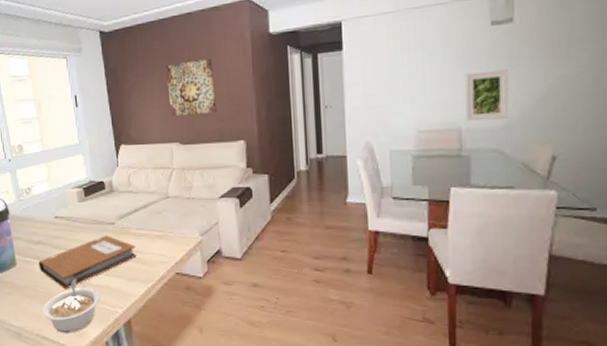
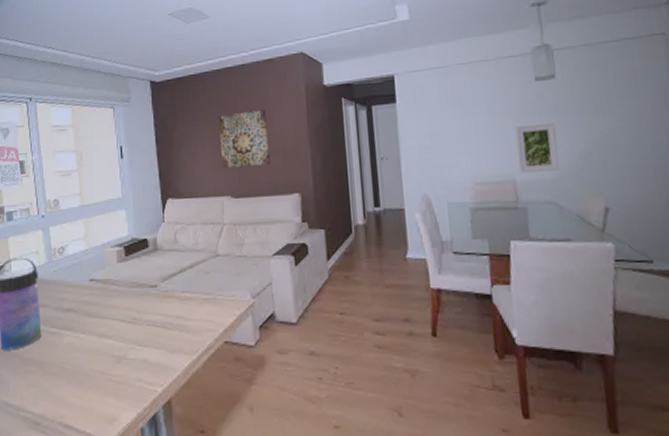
notebook: present [38,236,138,290] -> none [67,300,182,366]
legume: present [42,280,100,333] -> none [67,354,137,420]

